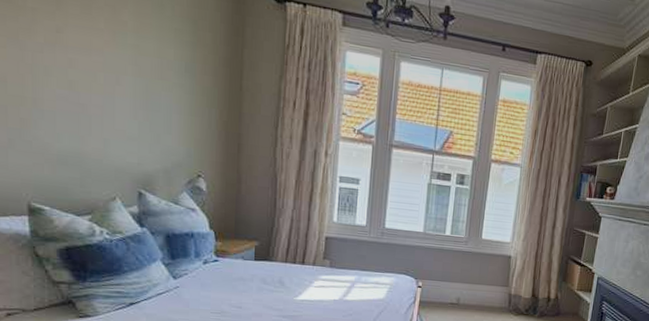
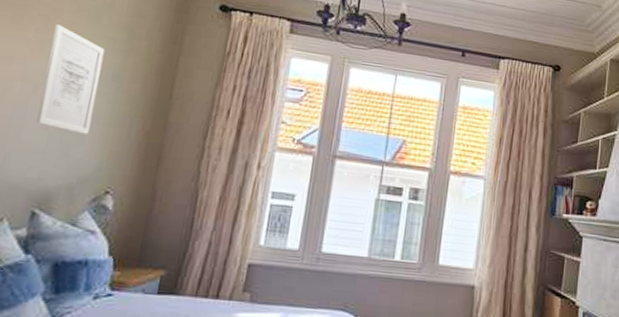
wall art: none [123,15,174,124] -> present [36,24,105,134]

